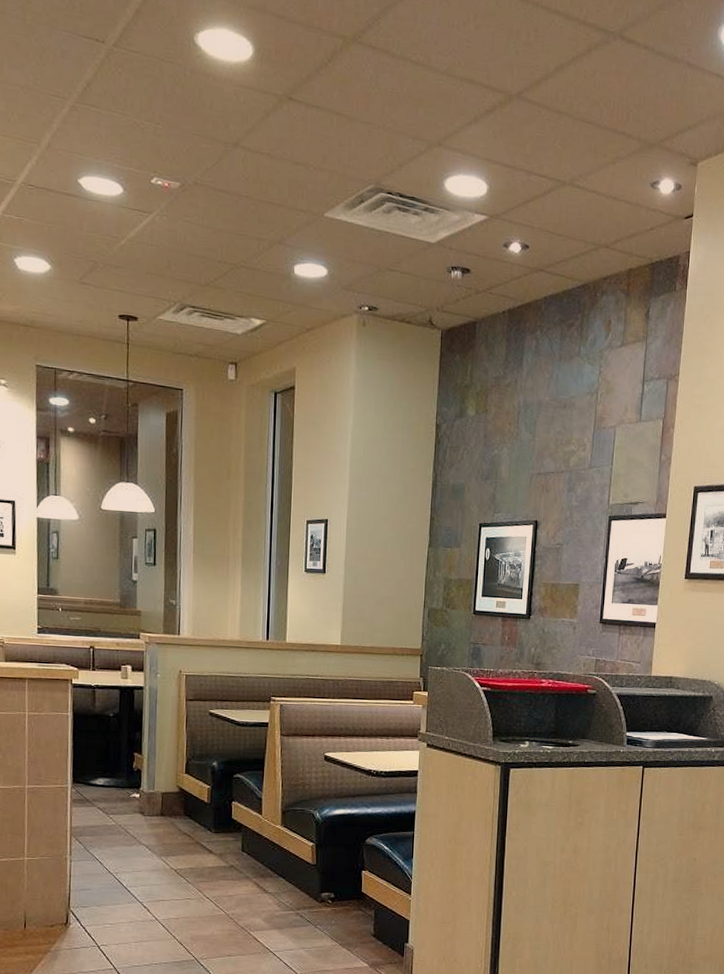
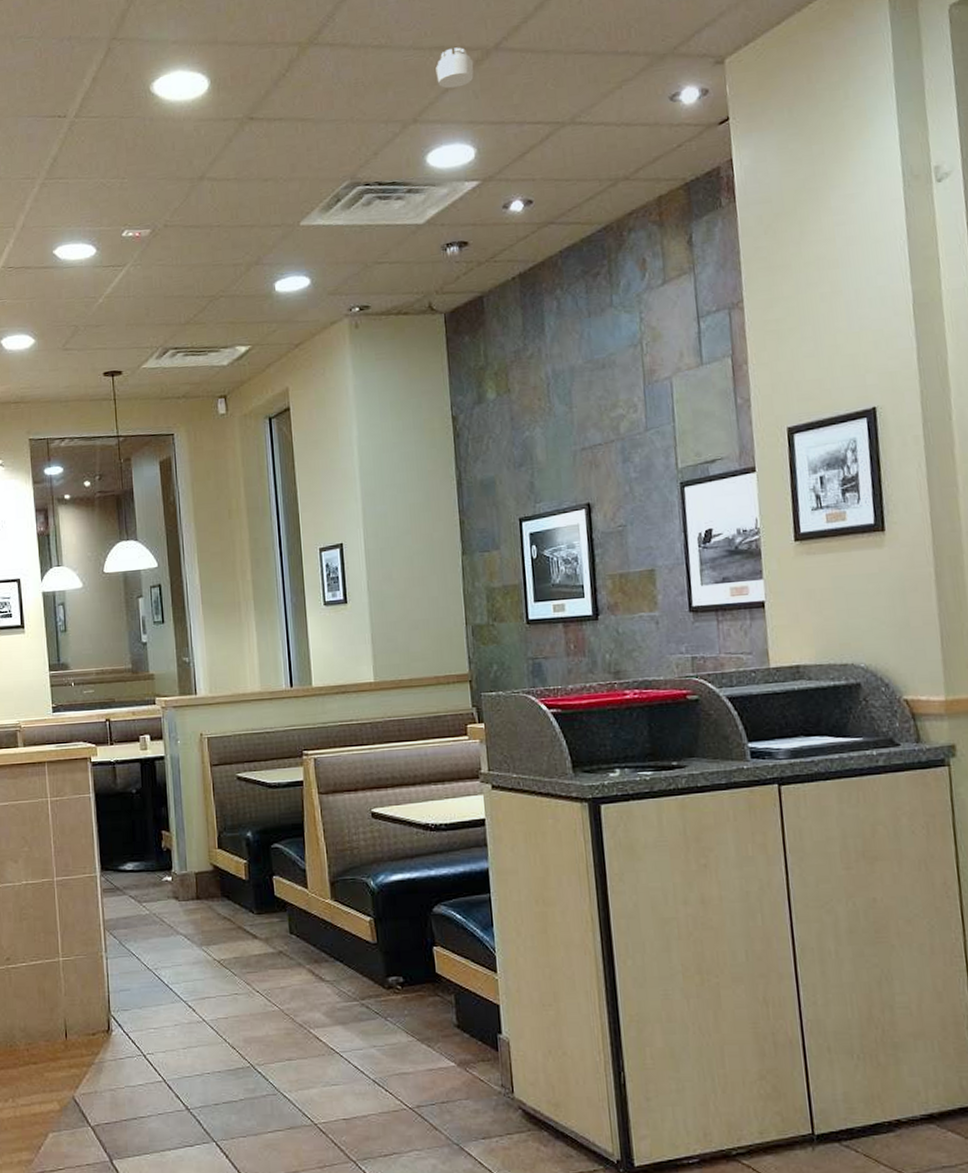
smoke detector: none [463,84,497,124] -> present [436,47,474,89]

